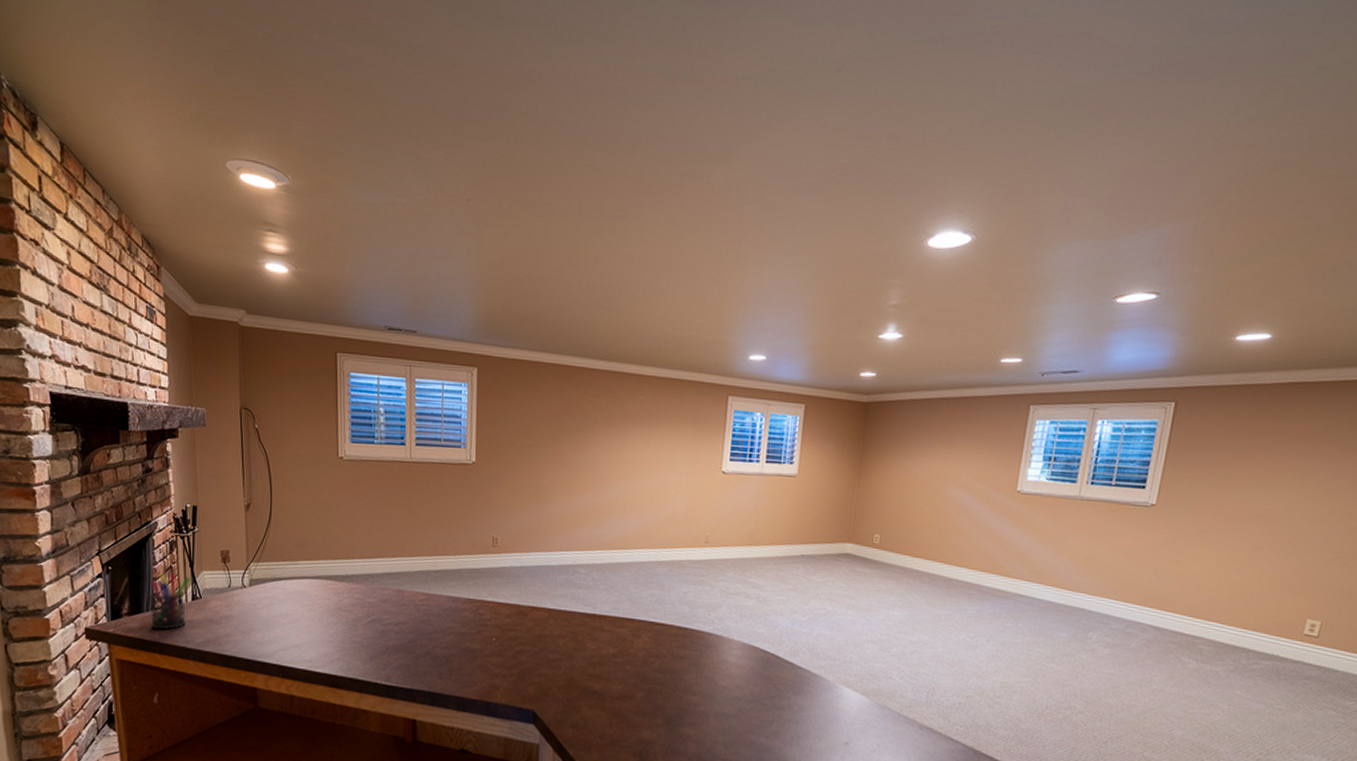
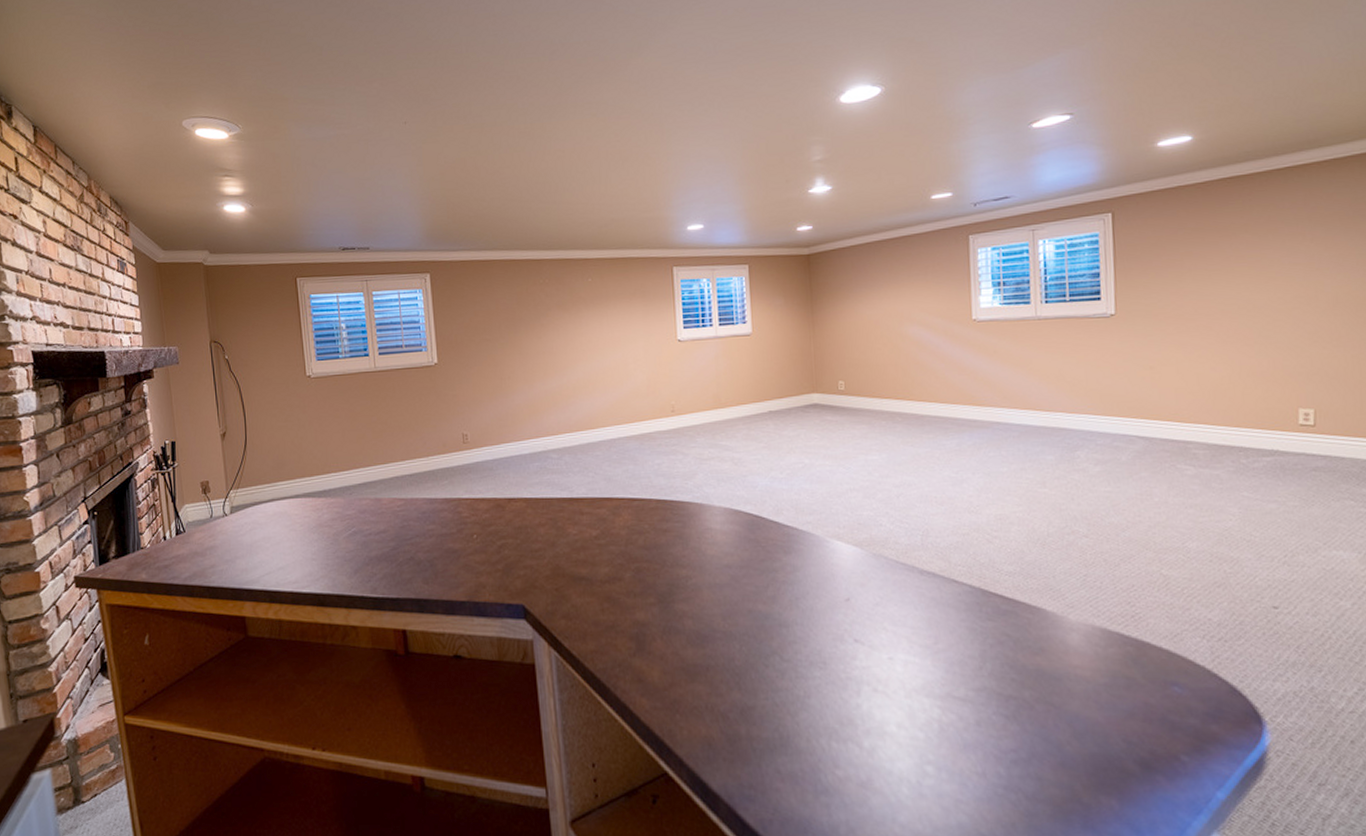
pen holder: present [150,572,192,631] -> none [135,510,175,569]

